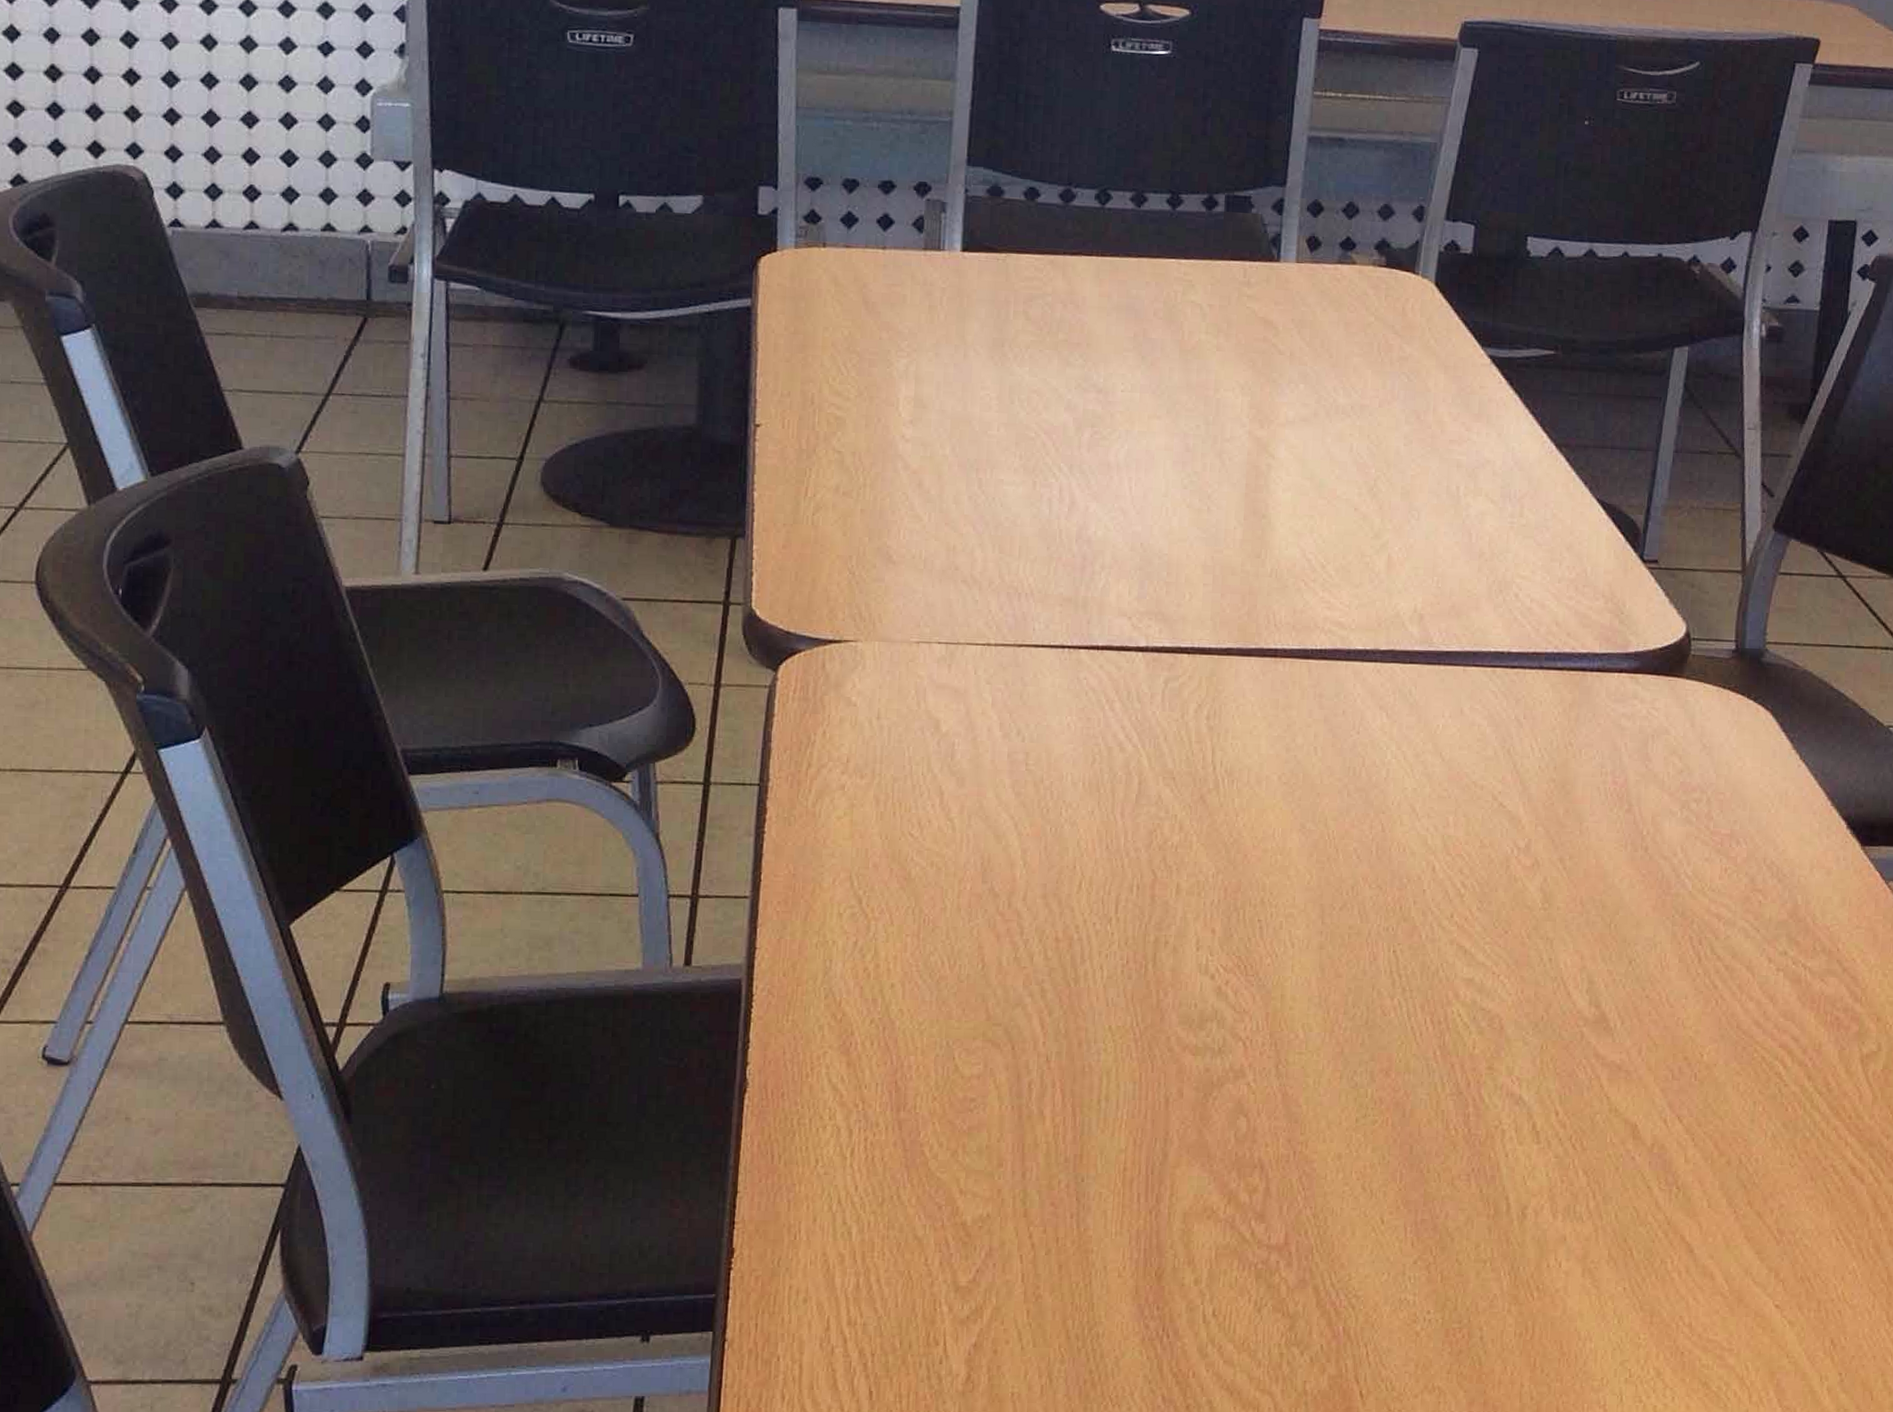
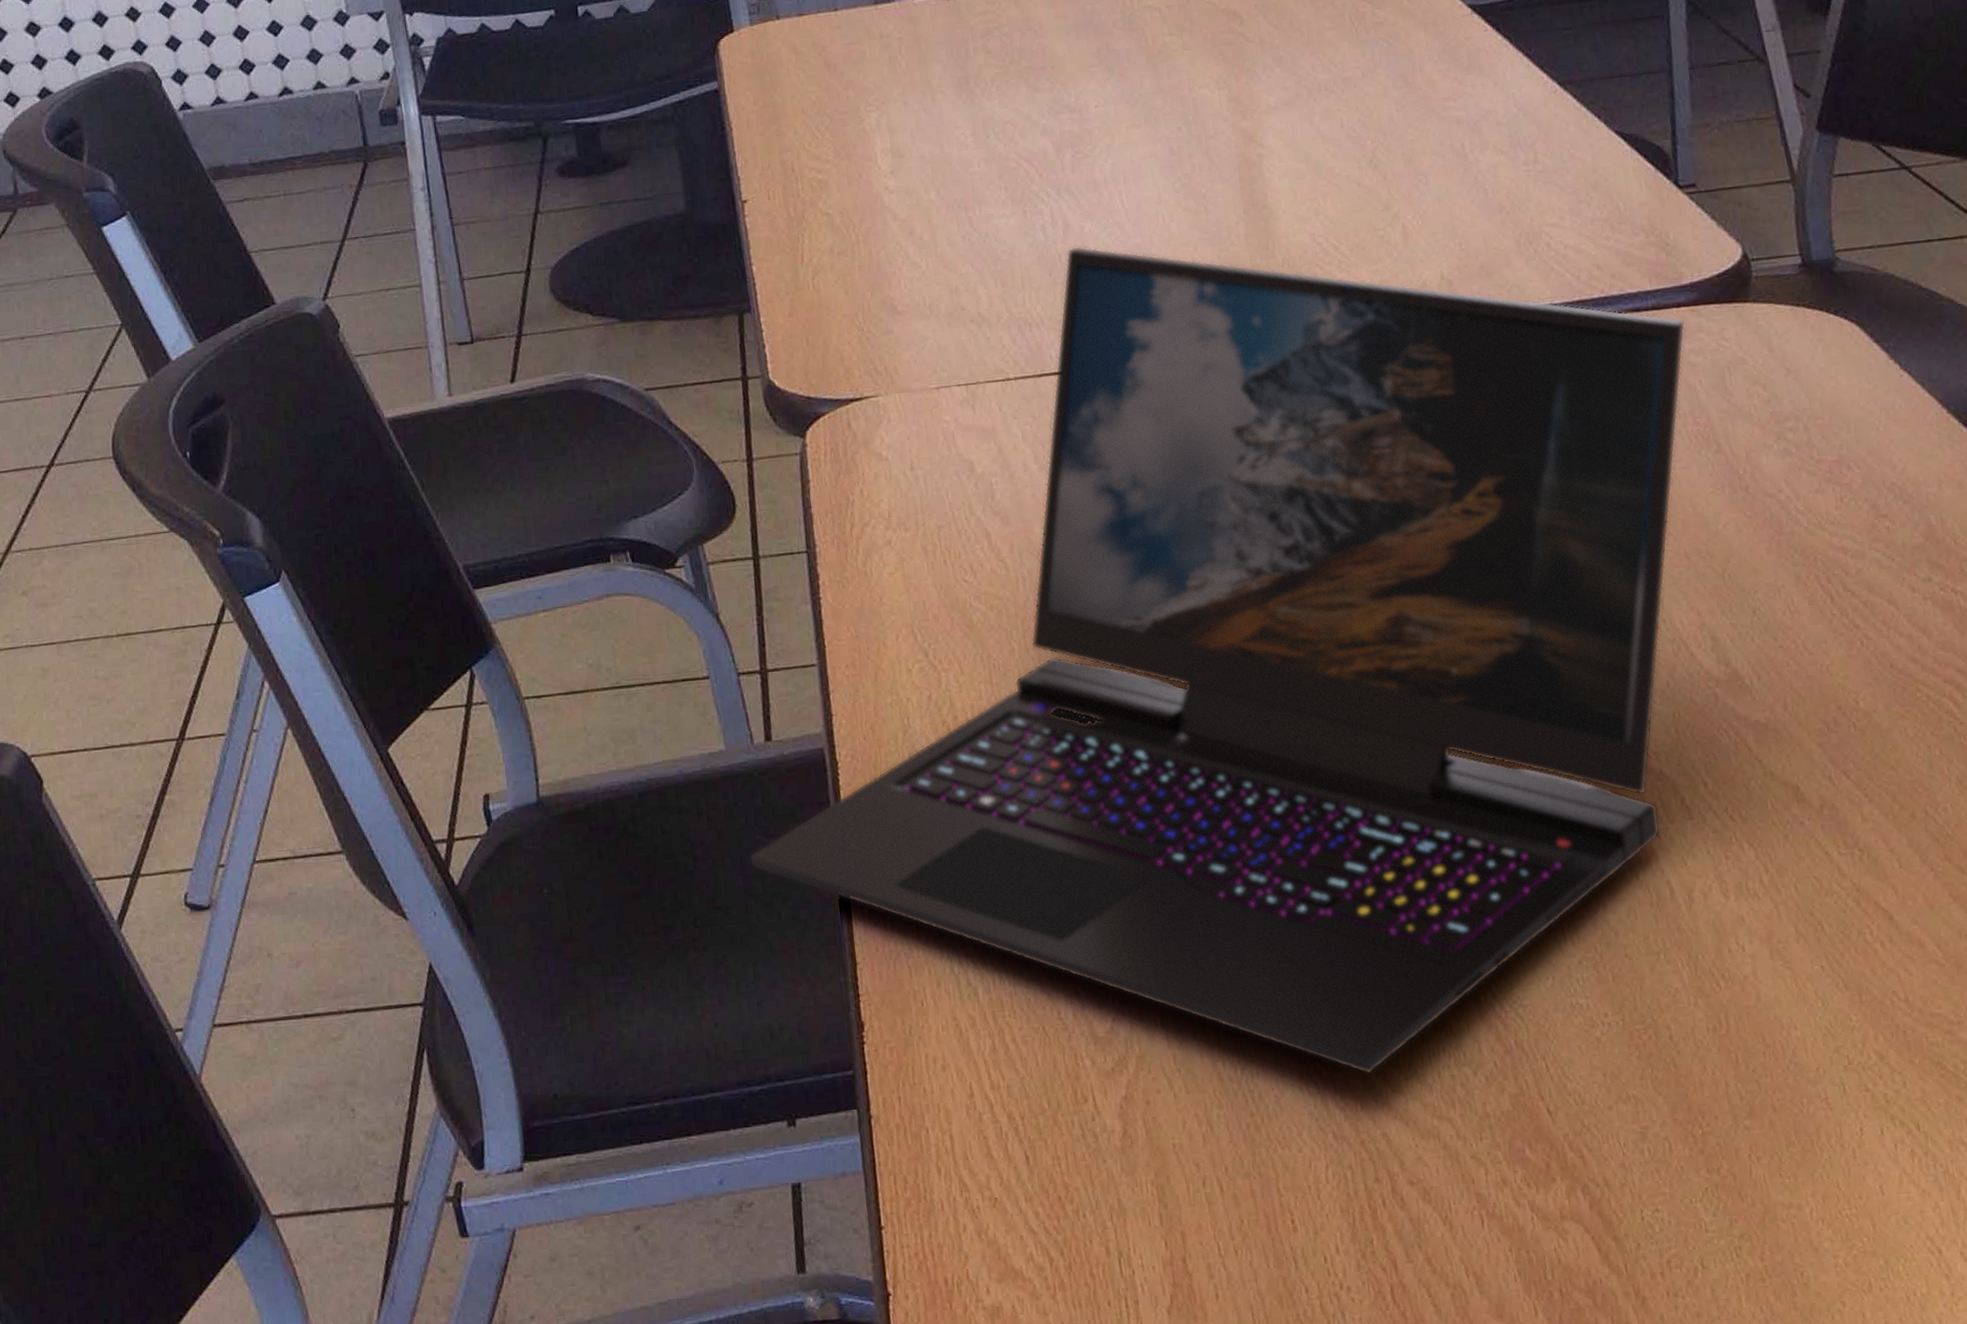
laptop: none [647,524,1623,1345] -> present [748,246,1686,1075]

